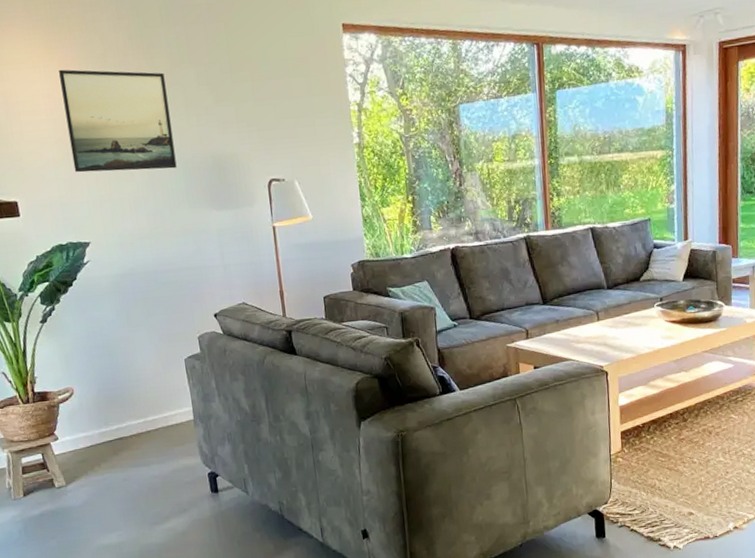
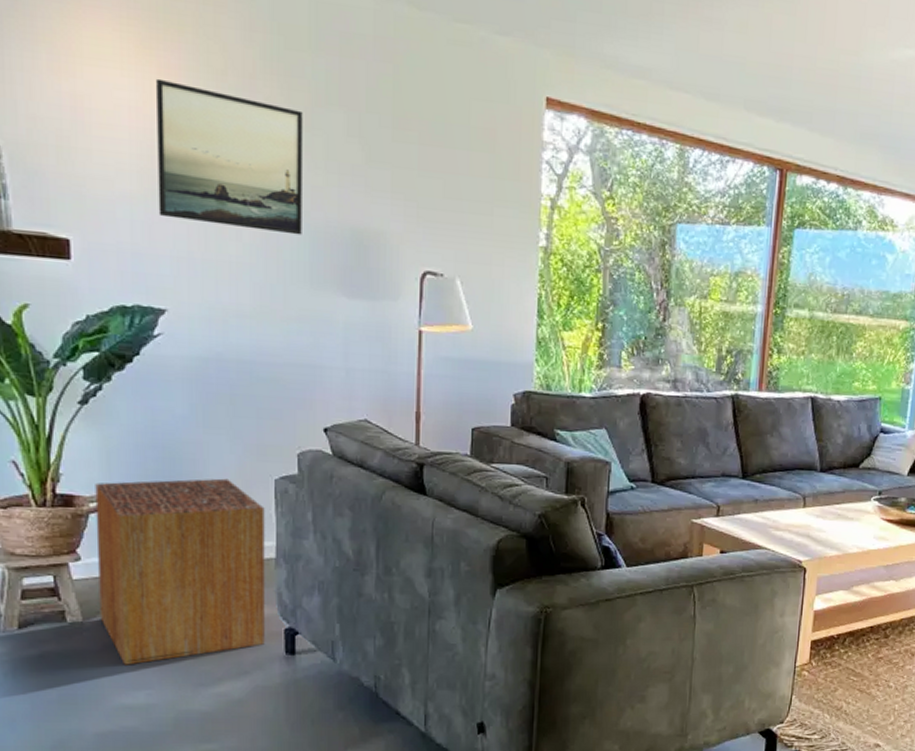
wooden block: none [60,363,195,515] -> present [95,478,265,665]

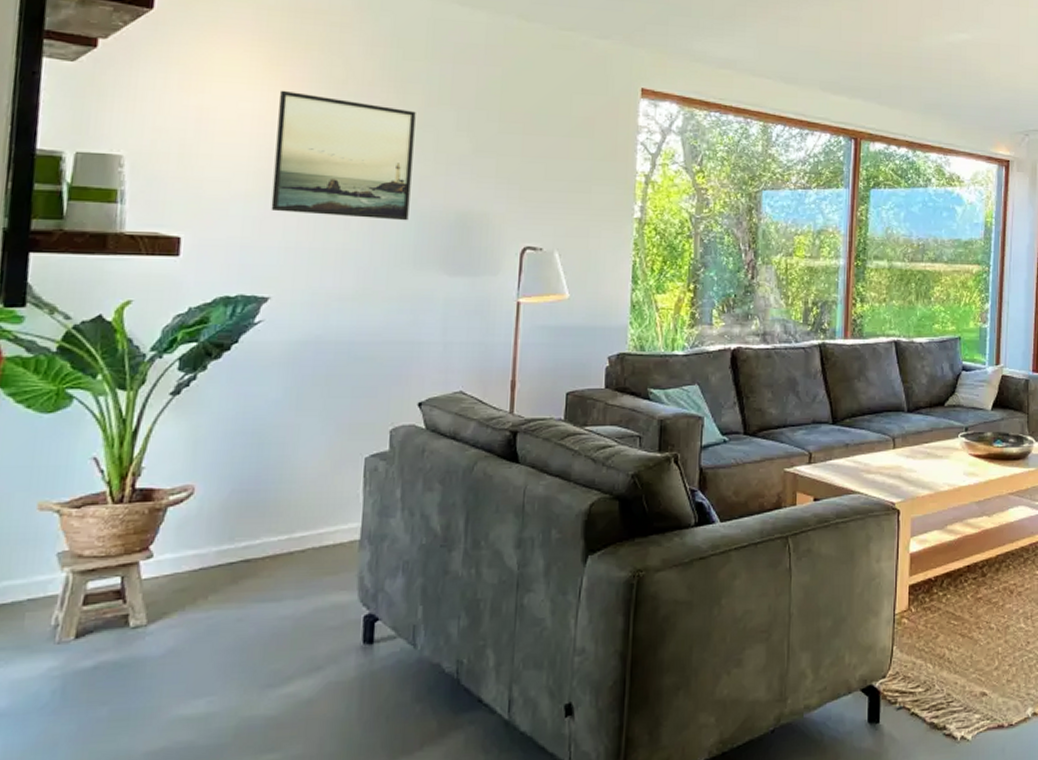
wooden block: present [95,478,265,665] -> none [166,460,352,670]

